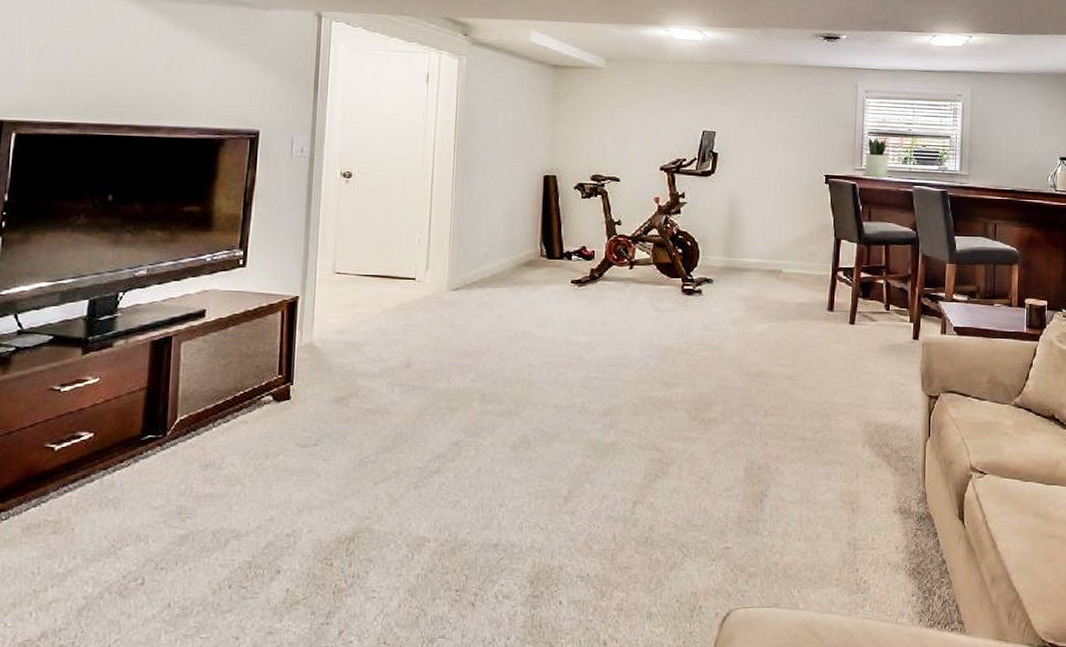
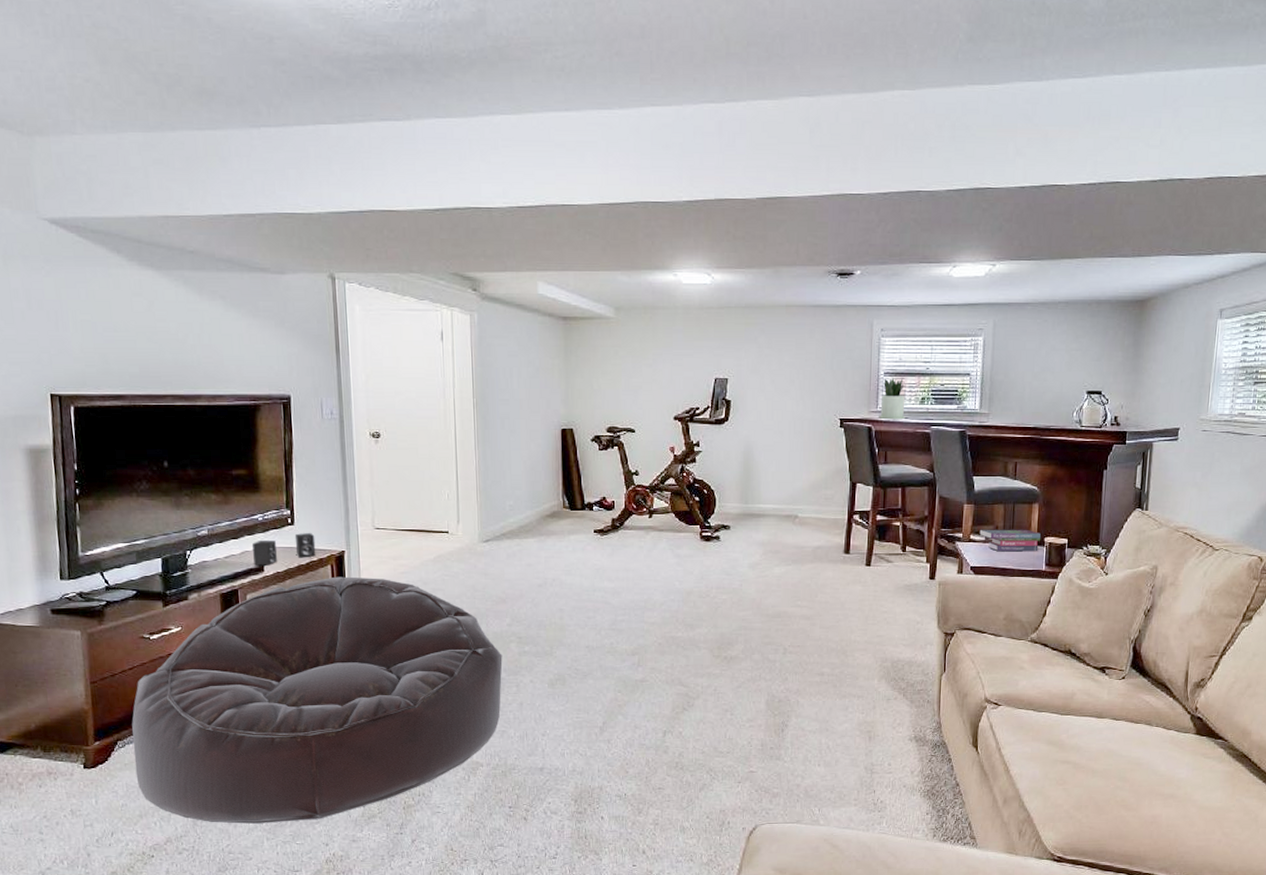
beanbag: none [16,324,463,613] -> present [132,576,503,824]
speaker: none [194,275,268,311] -> present [251,532,316,566]
books: none [962,289,1021,313] -> present [979,529,1041,552]

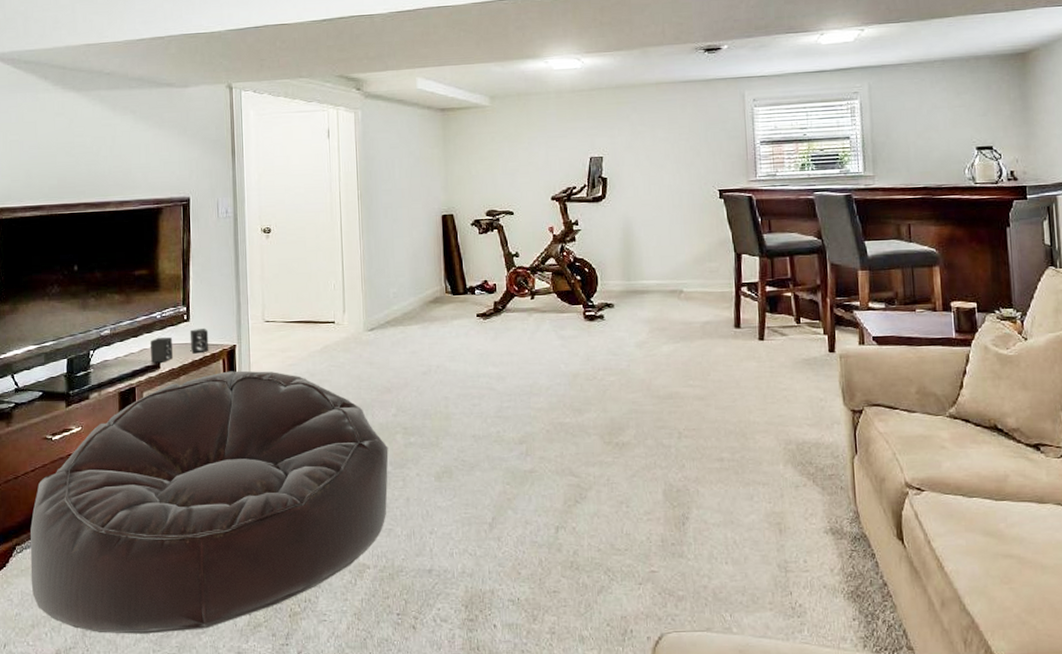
planter: present [877,378,906,420] -> none [757,146,787,189]
books: present [979,529,1041,552] -> none [878,294,946,320]

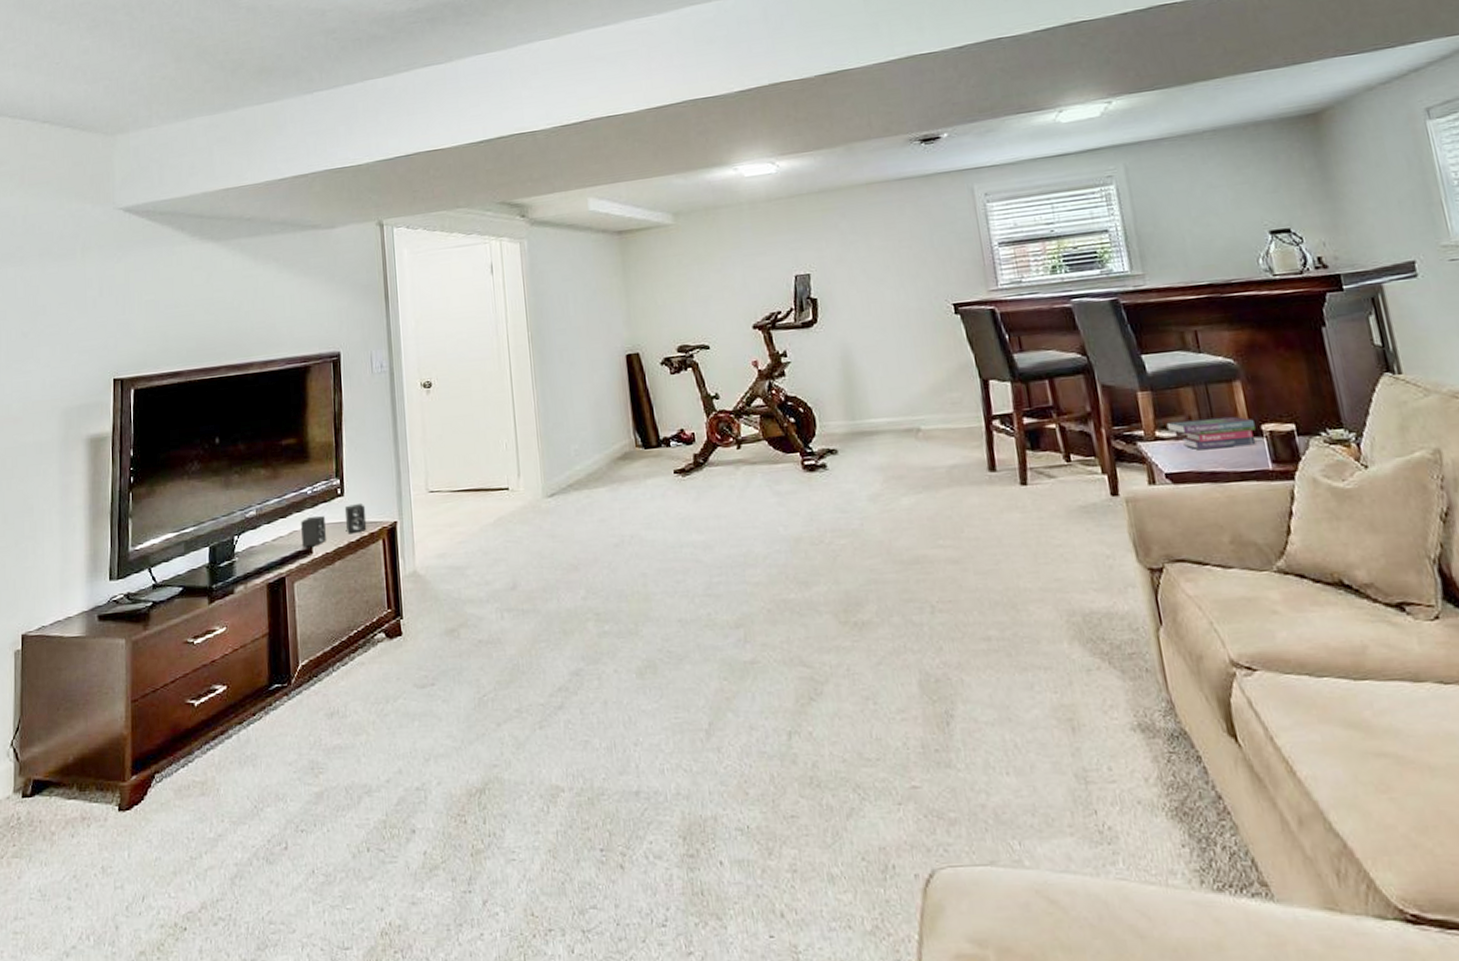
beanbag: present [30,370,389,634] -> none [171,551,581,882]
books: none [878,294,946,320] -> present [1166,416,1257,450]

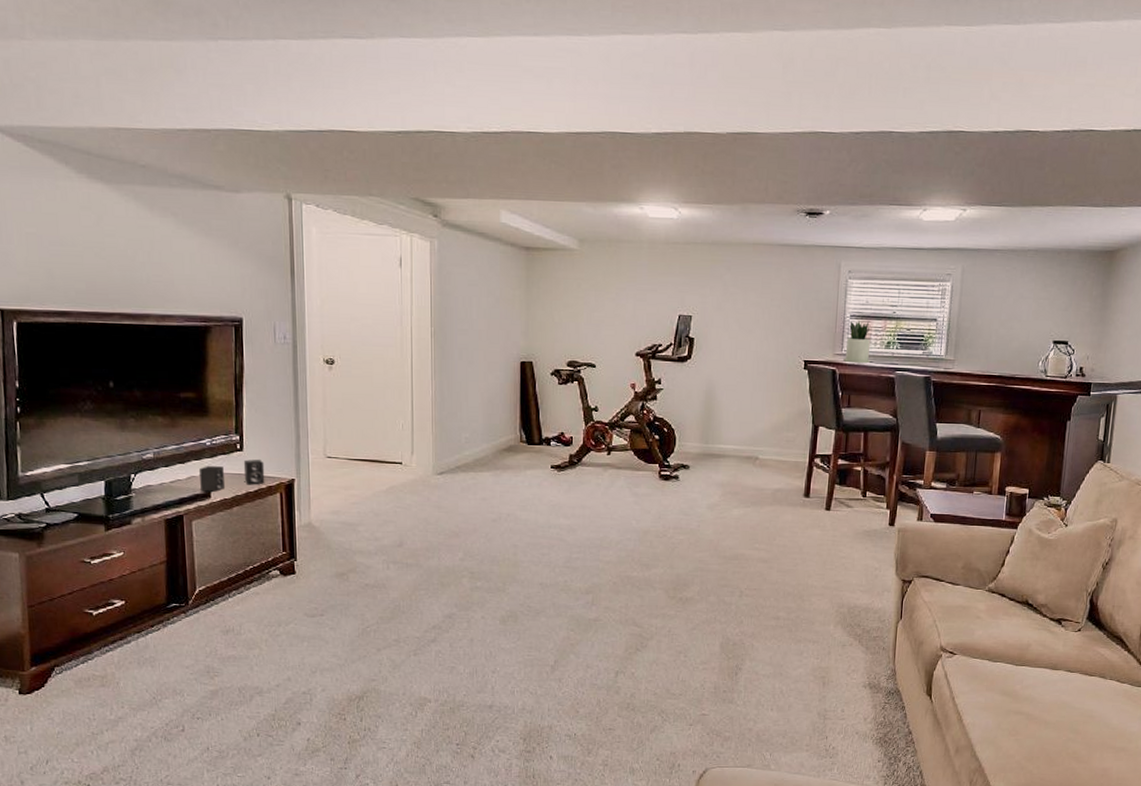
planter: none [999,246,1037,299] -> present [842,320,871,364]
books: present [1166,416,1257,450] -> none [940,476,1002,501]

